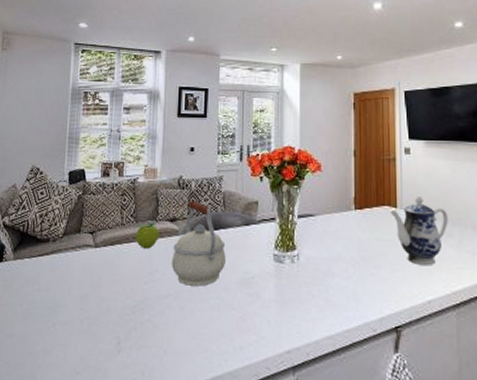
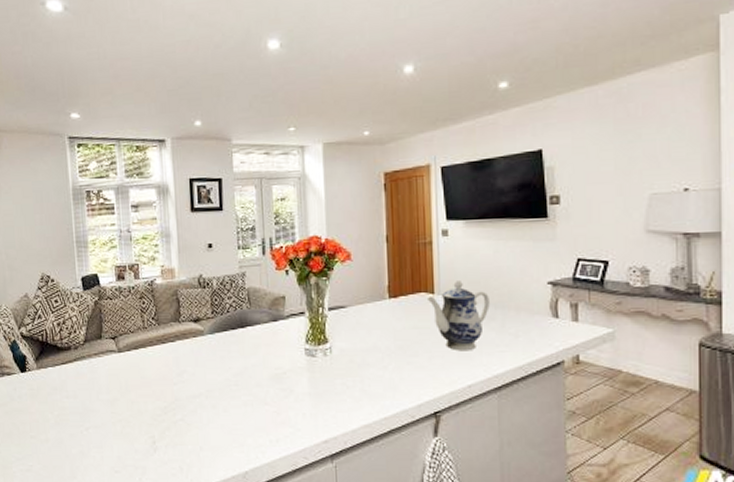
fruit: present [135,222,160,249] -> none [158,324,185,351]
kettle: present [171,200,226,286] -> none [199,298,255,384]

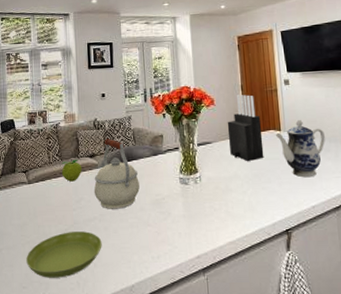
saucer: none [118,410,209,462] -> present [26,231,102,278]
fruit: none [158,324,185,351] -> present [61,159,82,182]
kettle: none [199,298,255,384] -> present [94,138,140,209]
knife block: none [366,247,412,330] -> present [227,94,264,161]

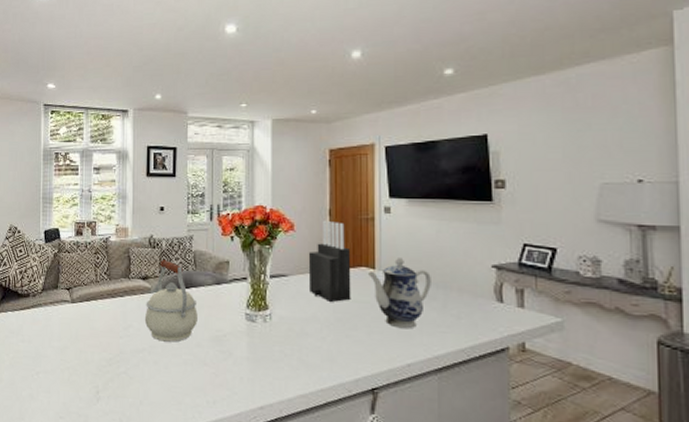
saucer: present [26,231,102,278] -> none [65,361,150,412]
fruit: present [61,159,82,182] -> none [109,280,133,305]

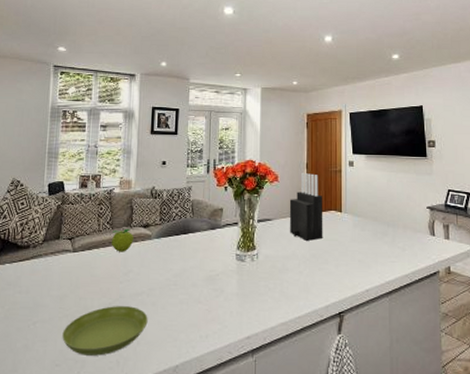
saucer: none [65,361,150,412] -> present [62,306,148,356]
fruit: none [109,280,133,305] -> present [111,228,134,252]
kettle: present [144,259,197,342] -> none [144,208,194,284]
teapot: present [367,256,431,329] -> none [336,201,384,261]

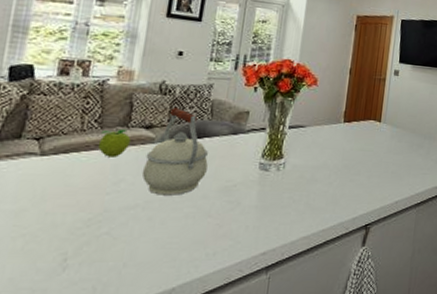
saucer: present [62,306,148,356] -> none [14,222,141,283]
kettle: none [144,208,194,284] -> present [142,107,208,195]
knife block: present [289,172,323,241] -> none [324,77,363,151]

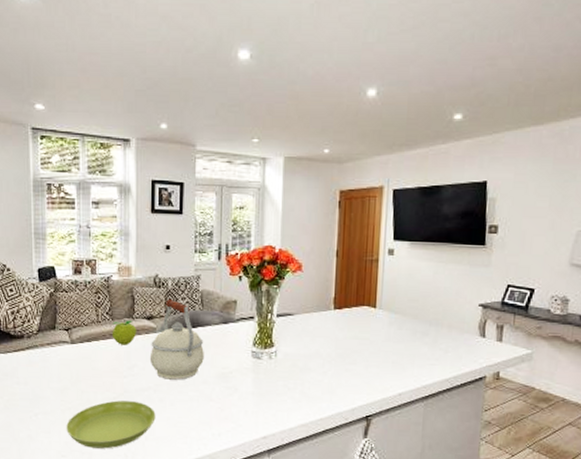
saucer: none [14,222,141,283] -> present [66,400,156,449]

